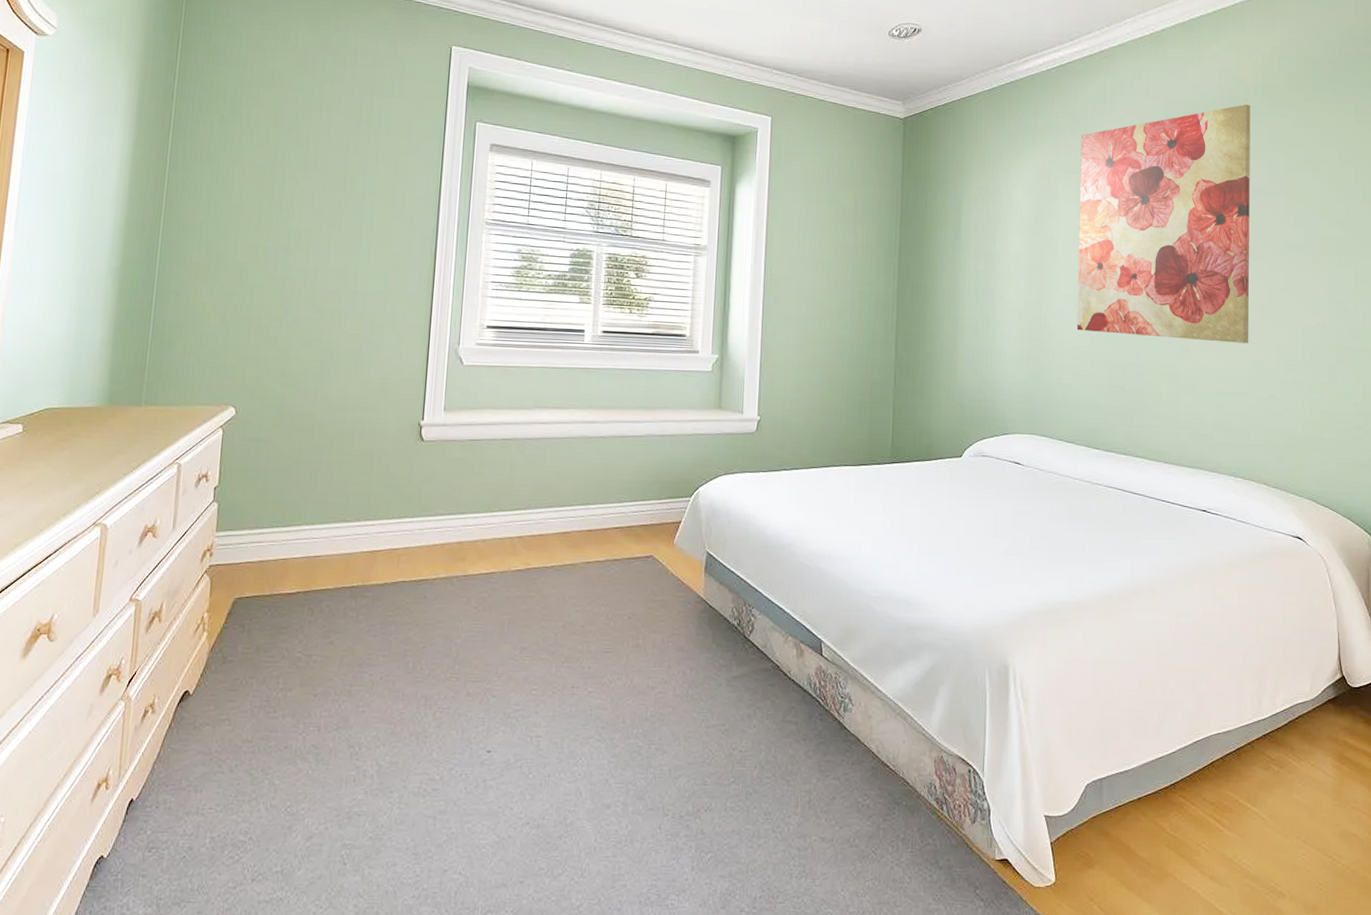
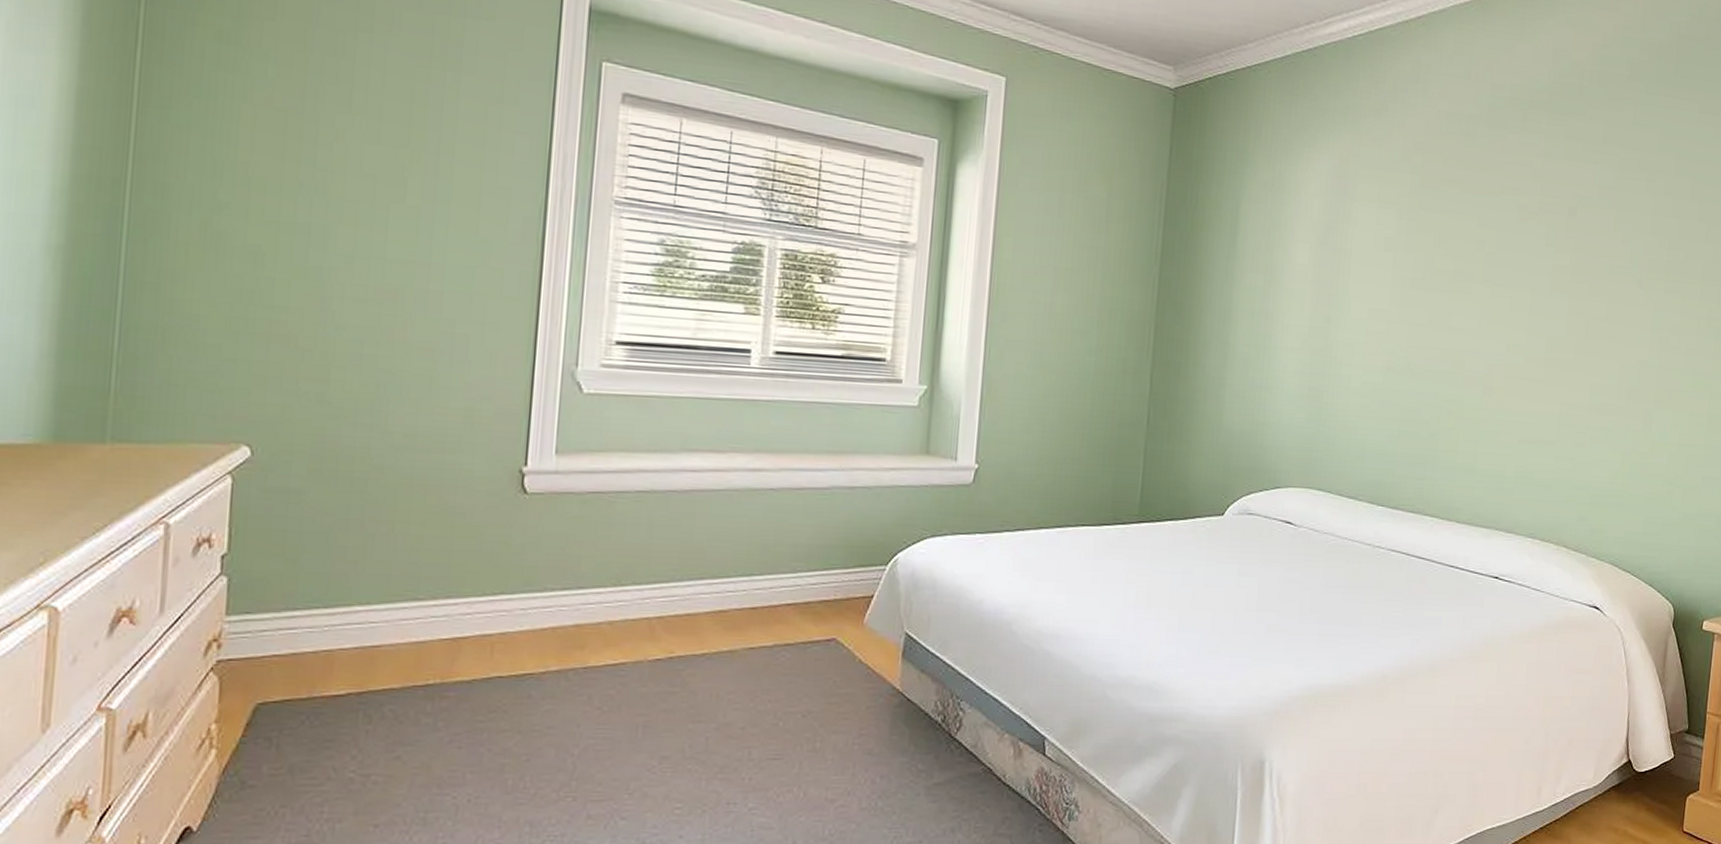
wall art: present [1076,104,1251,344] -> none [1367,94,1585,383]

